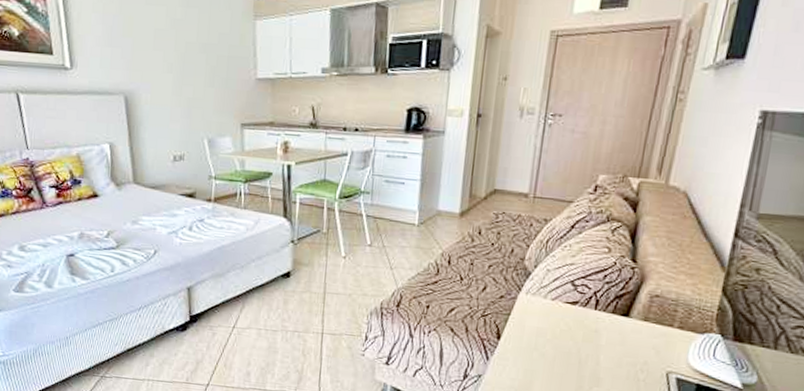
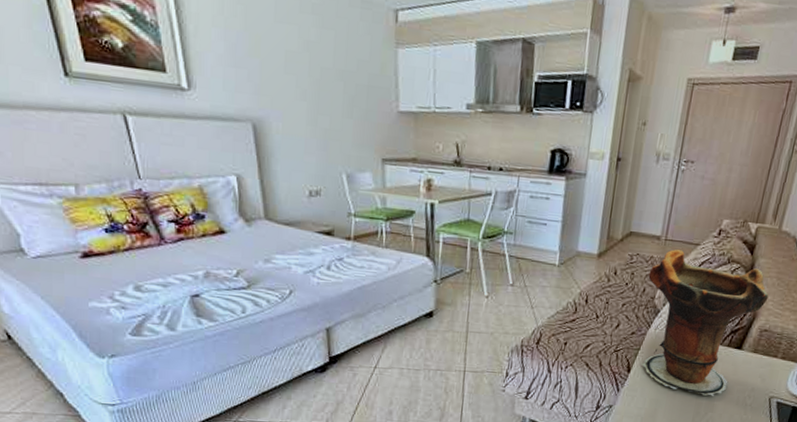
decorative vase: none [512,207,658,369] -> present [640,249,769,396]

